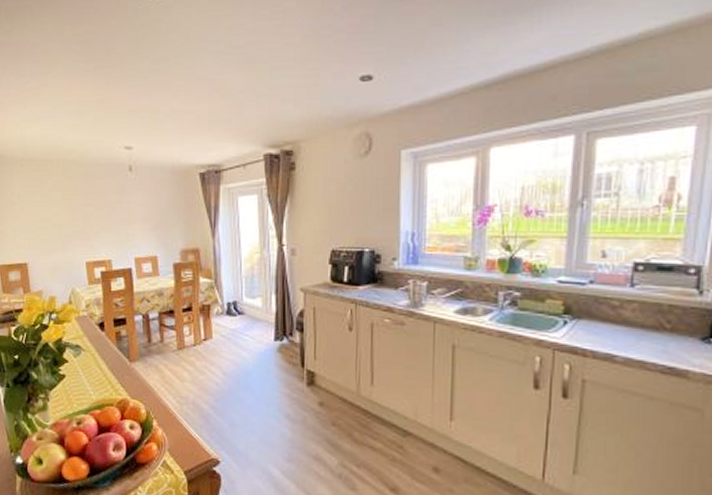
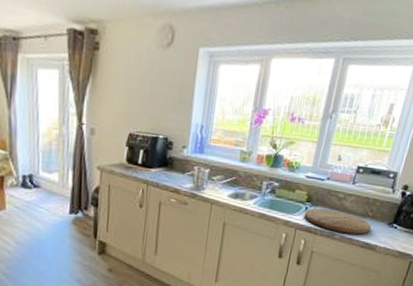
cutting board: none [563,321,672,356] -> present [304,208,371,235]

